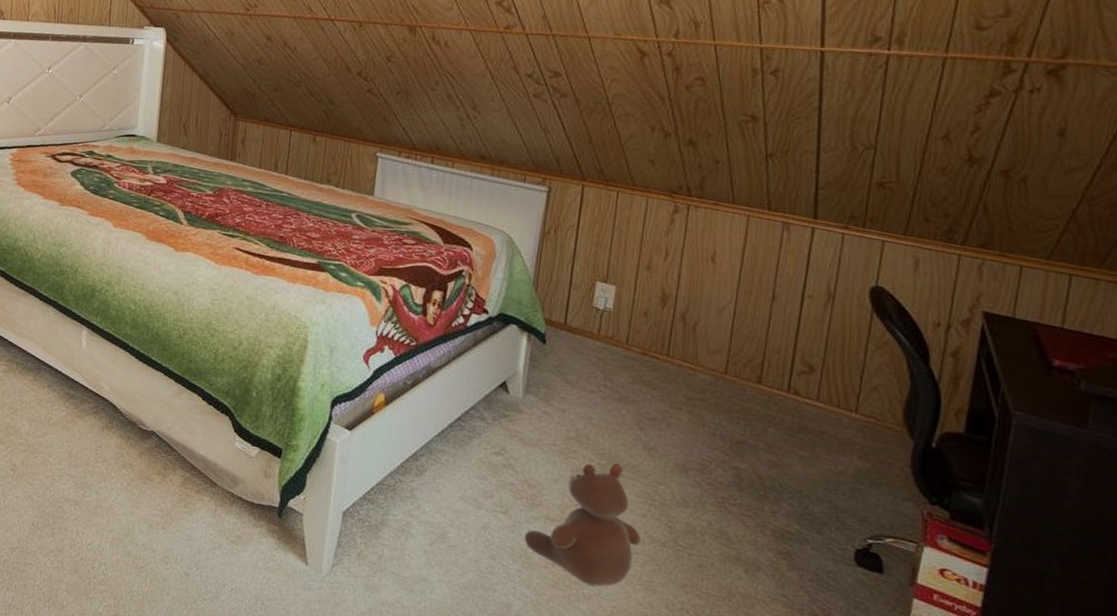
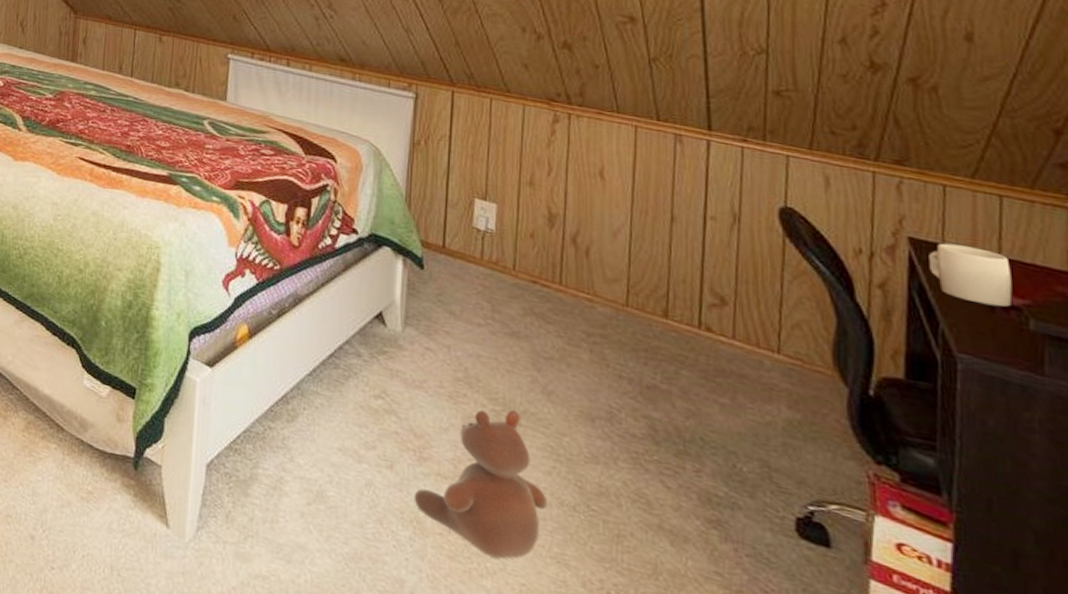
mug: none [998,316,1071,372] -> present [929,243,1013,308]

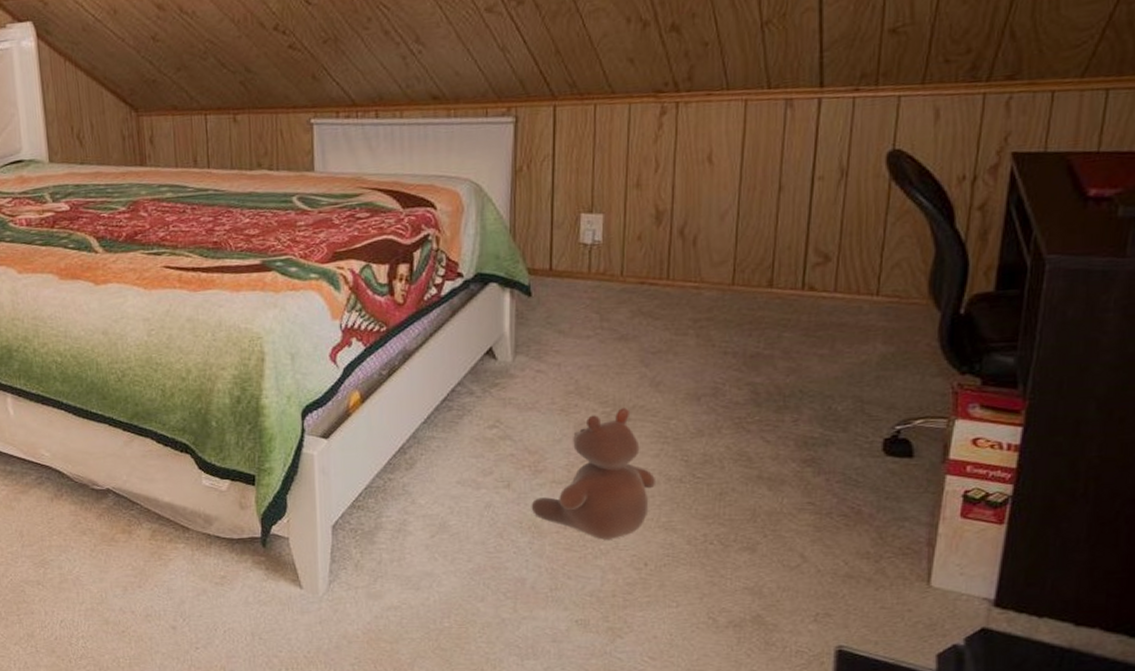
mug: present [929,243,1013,308] -> none [1029,147,1108,203]

